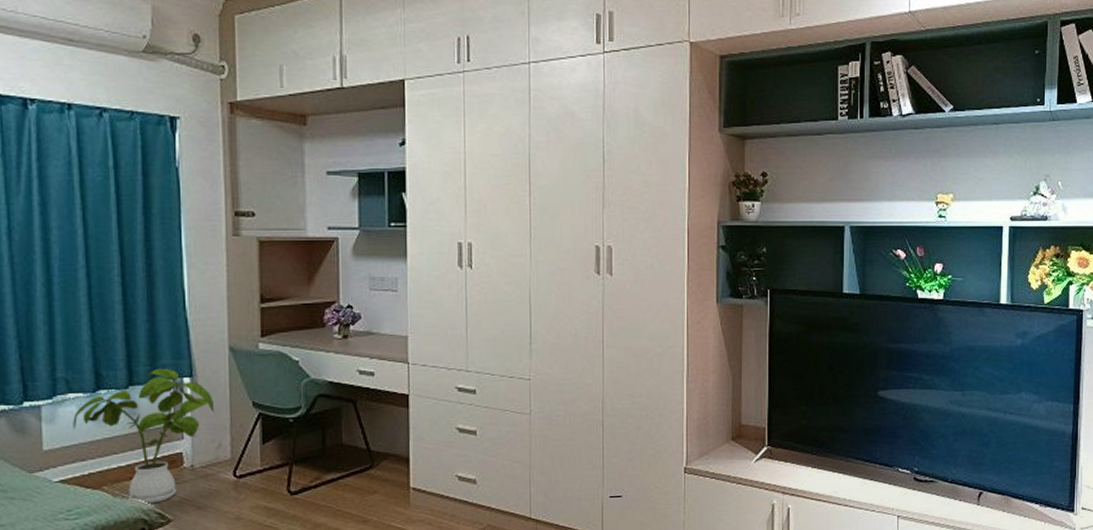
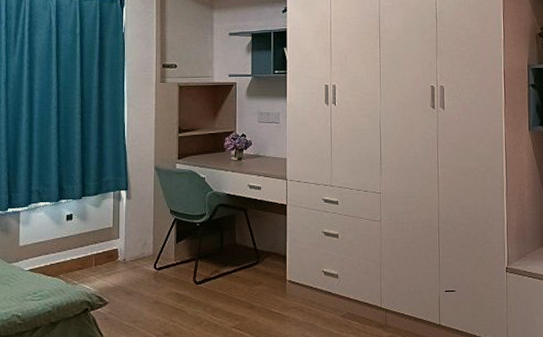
house plant: present [73,368,215,504] -> none [41,183,143,289]

